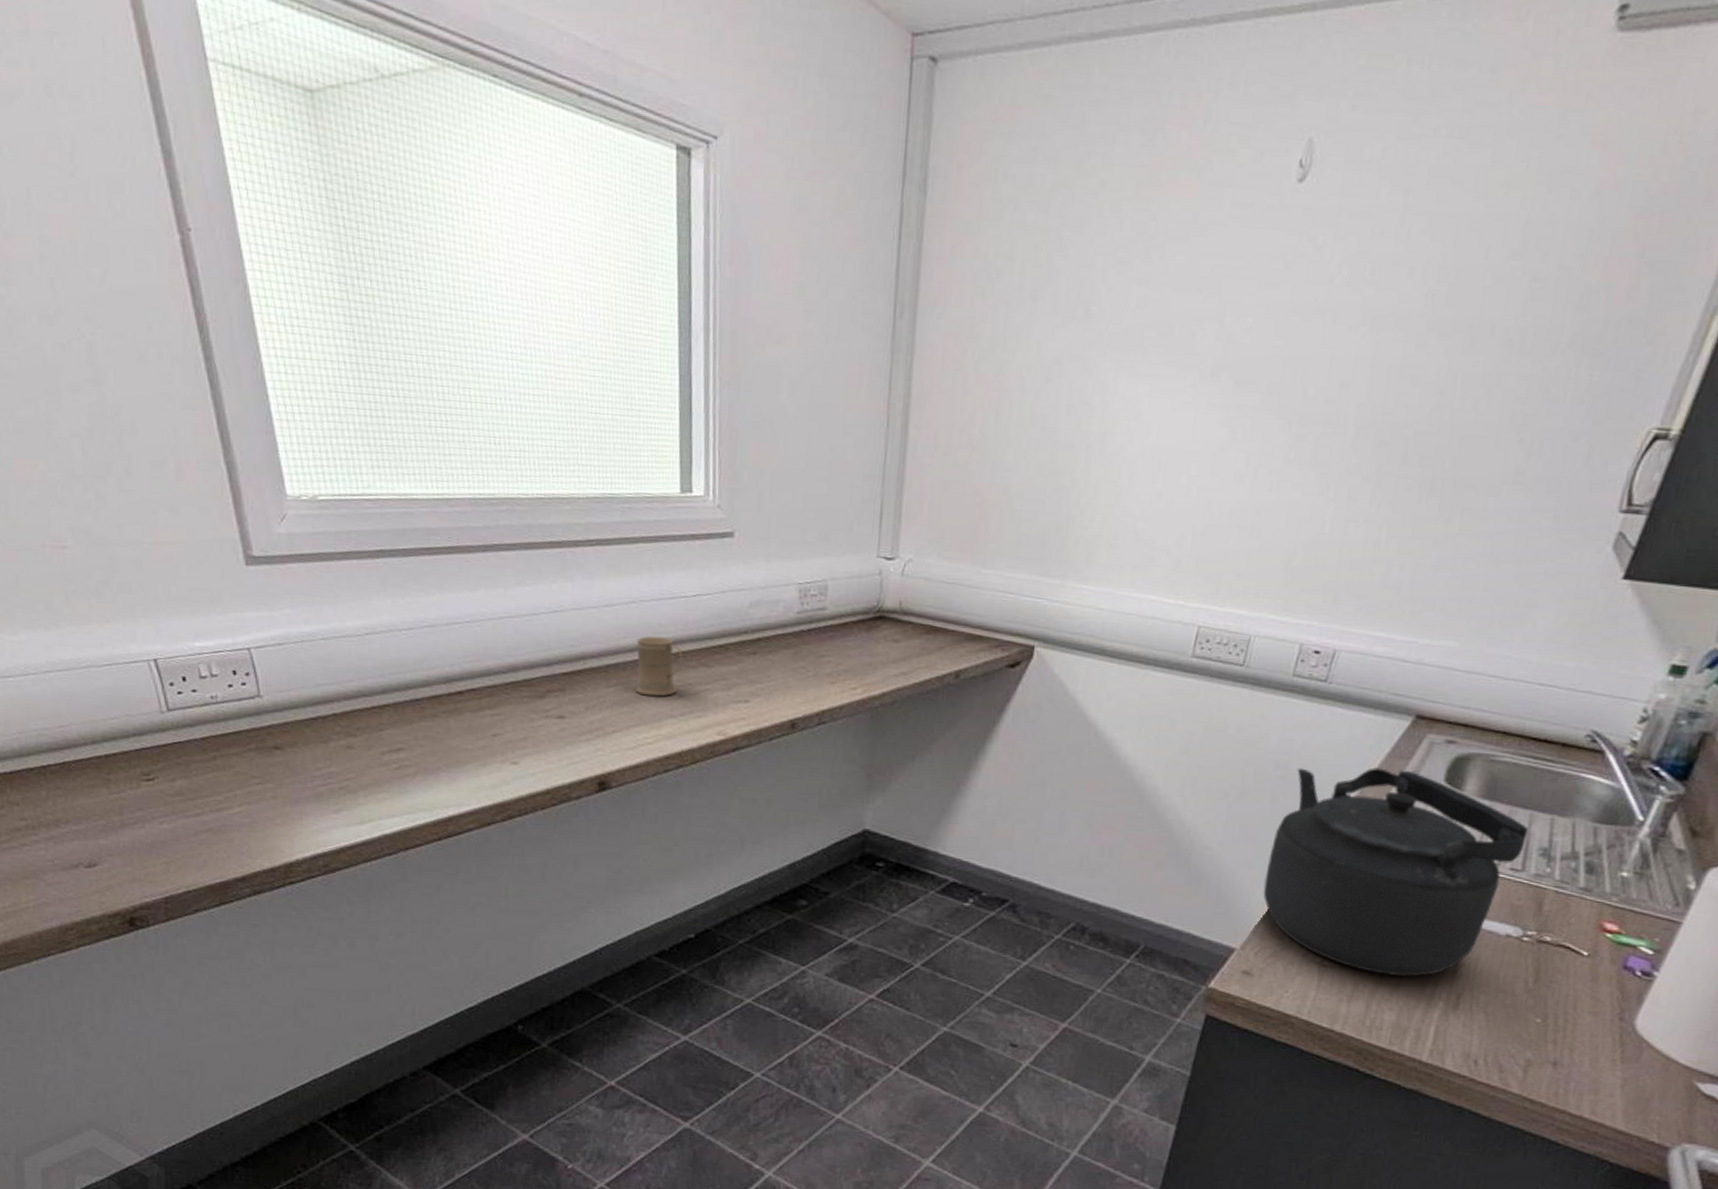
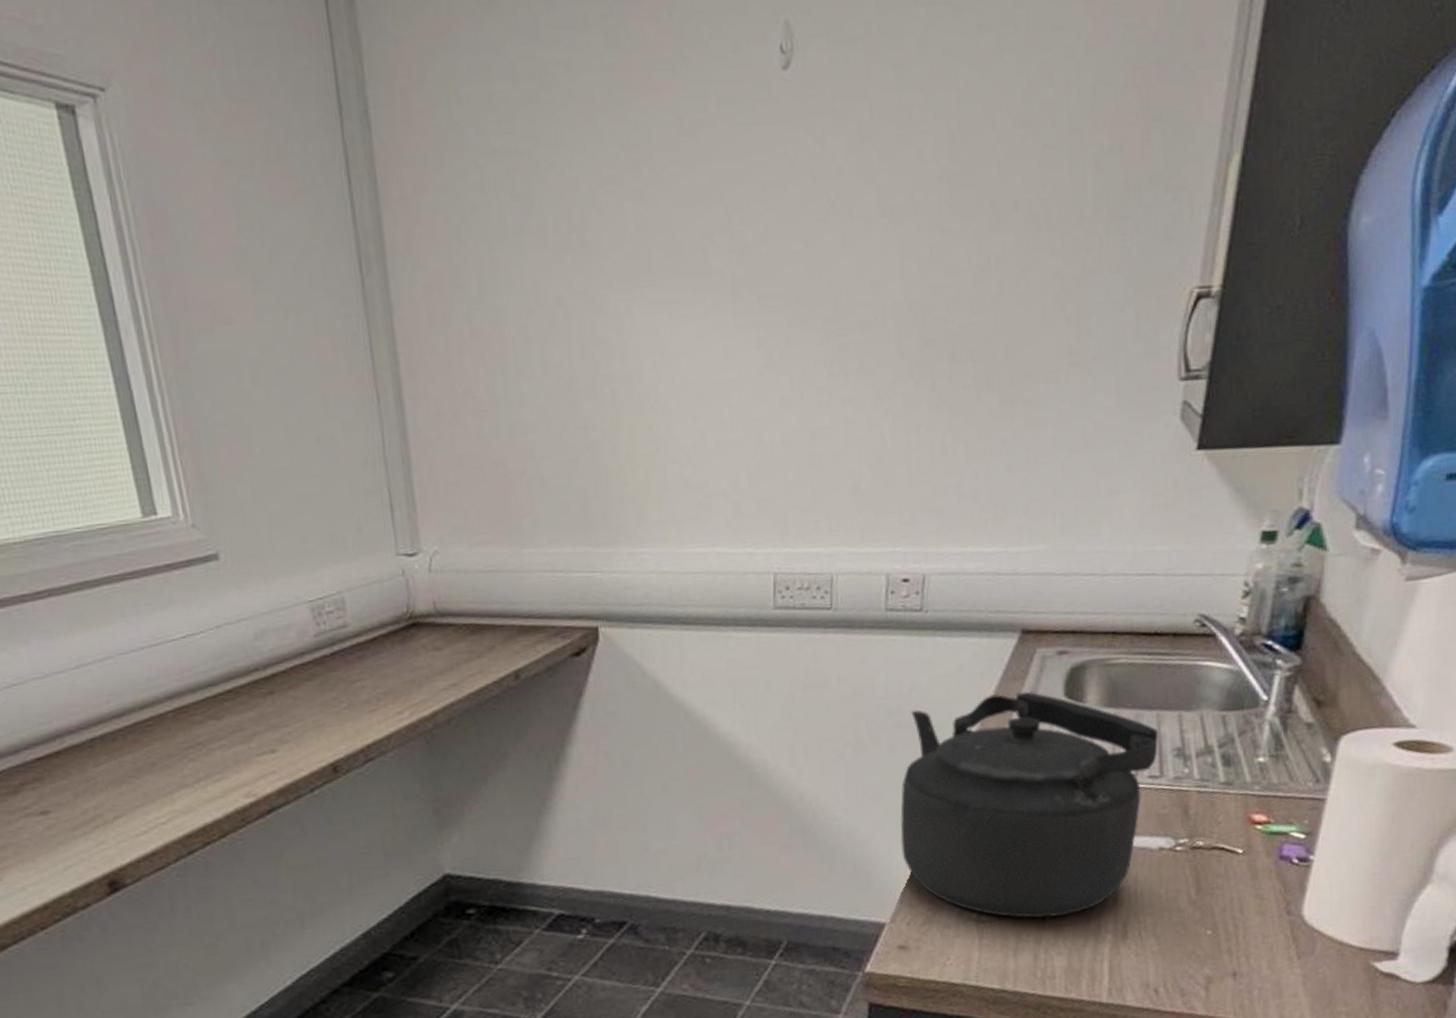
mug: present [634,636,683,697] -> none [123,692,186,768]

